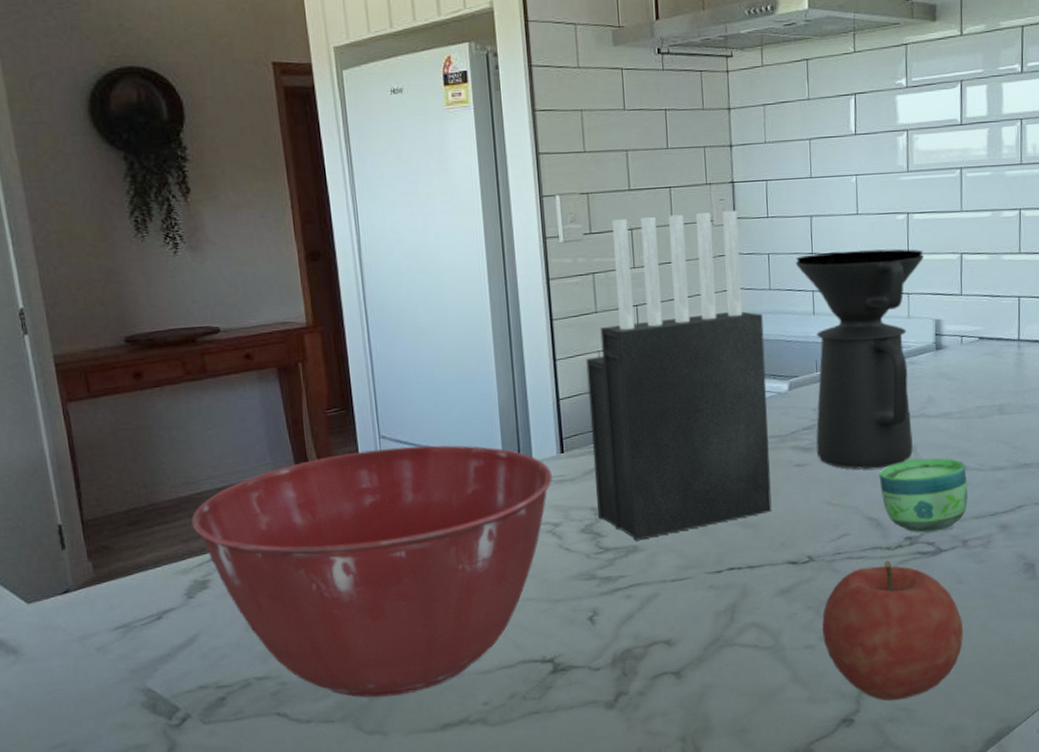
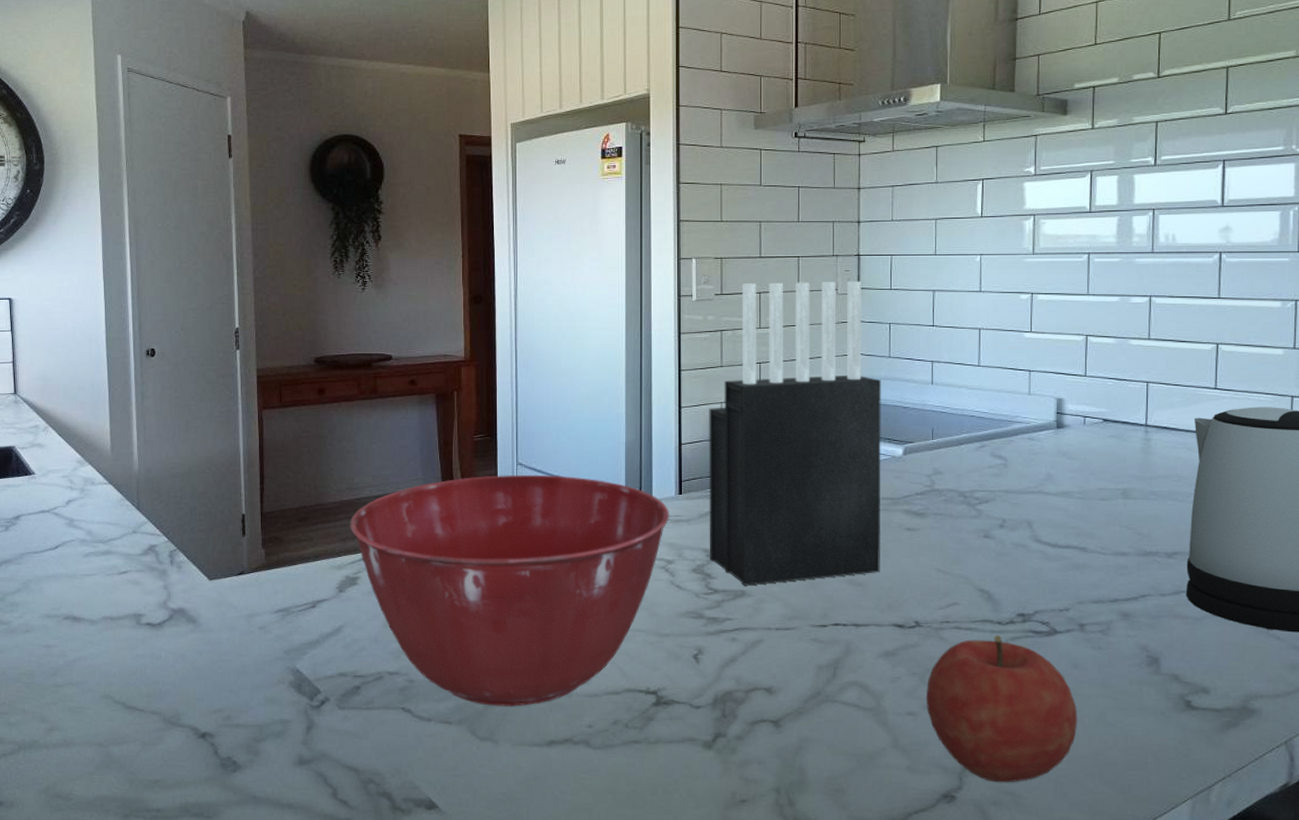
coffee maker: present [795,249,925,470] -> none [916,325,1048,541]
cup: present [879,457,968,533] -> none [992,533,1086,612]

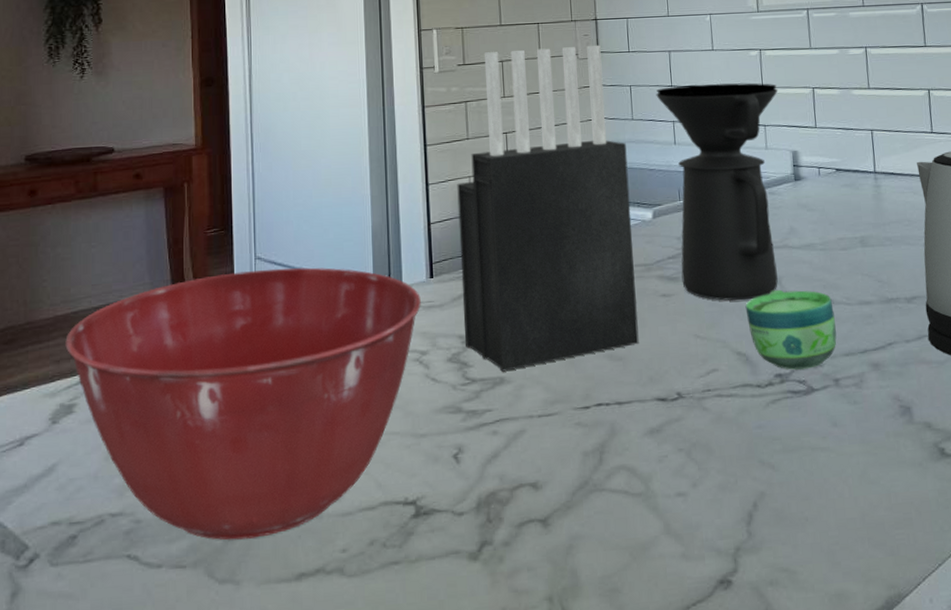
coffee maker: none [916,325,1048,541] -> present [656,82,778,302]
fruit: present [925,635,1078,783] -> none [693,399,843,560]
cup: none [992,533,1086,612] -> present [745,289,837,370]

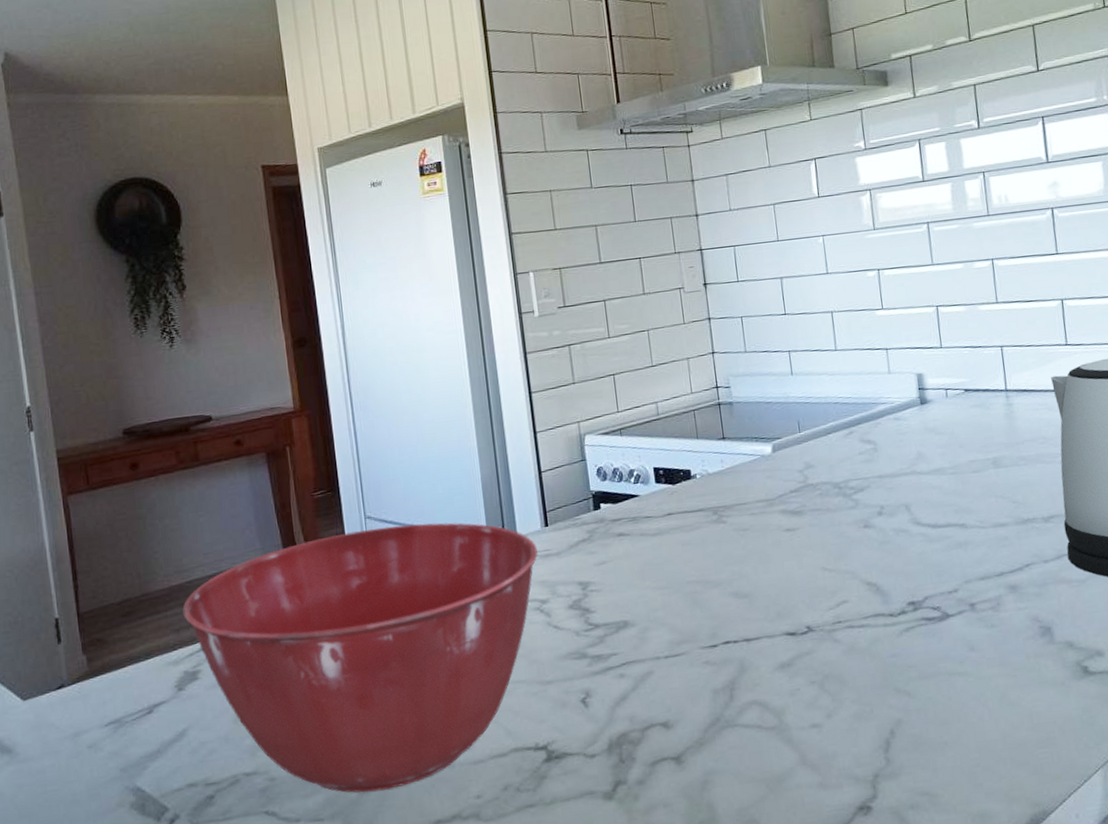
knife block: present [457,45,639,372] -> none [566,276,765,616]
coffee maker: present [656,82,778,302] -> none [769,304,907,532]
cup: present [745,289,837,370] -> none [873,516,971,597]

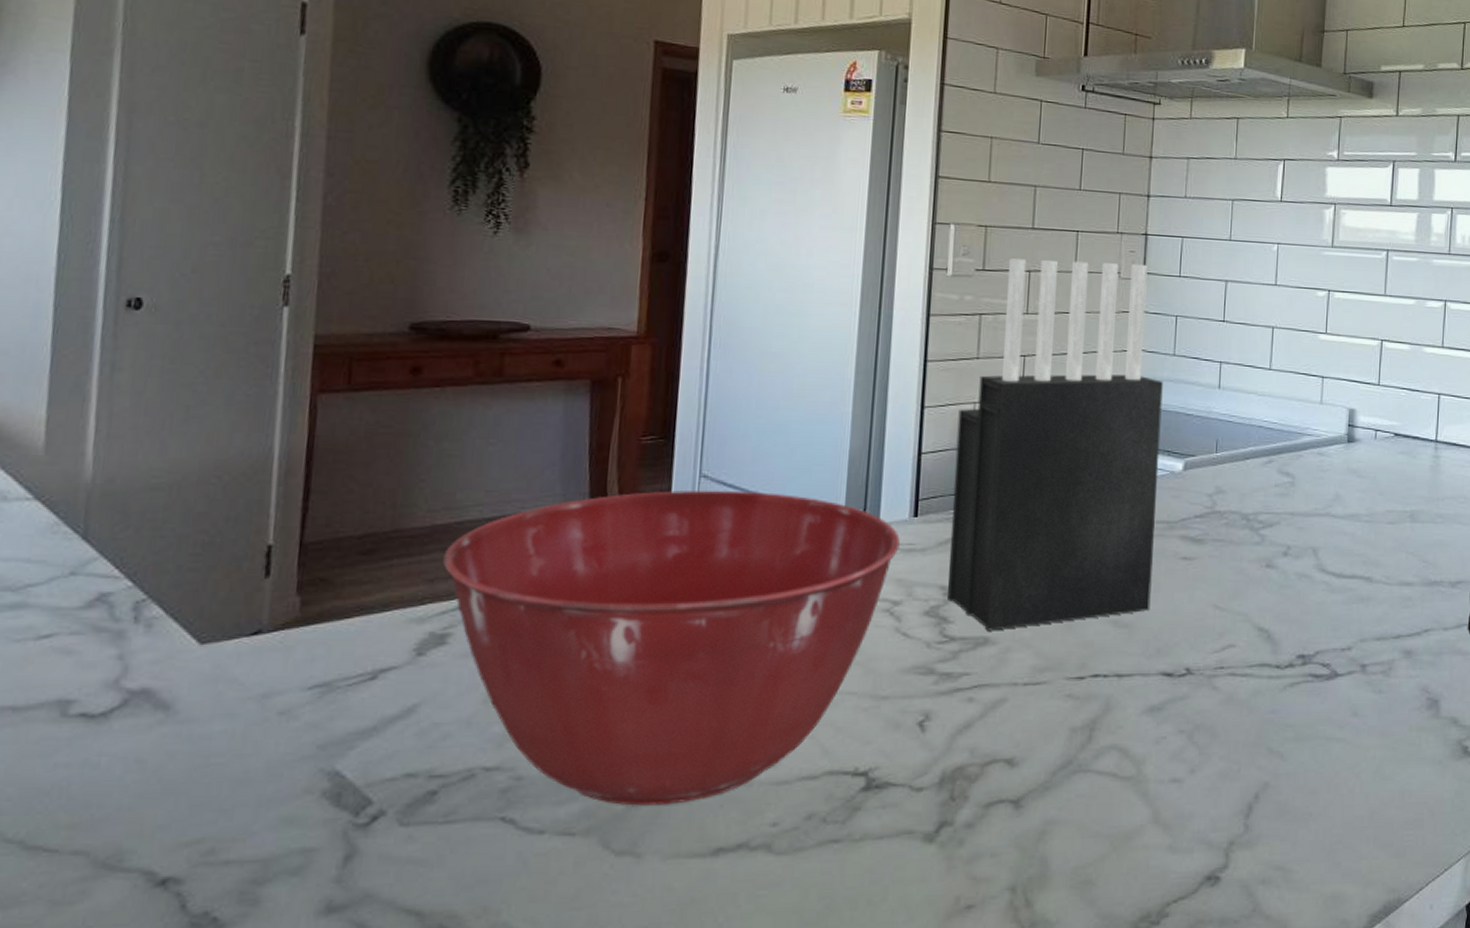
knife block: none [566,276,765,616] -> present [948,258,1163,631]

